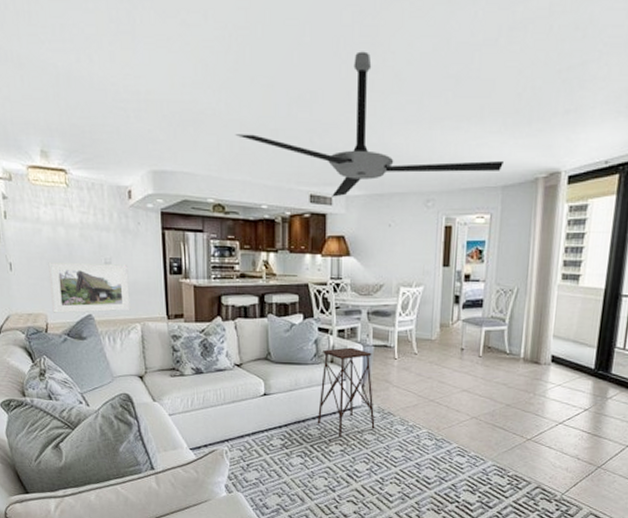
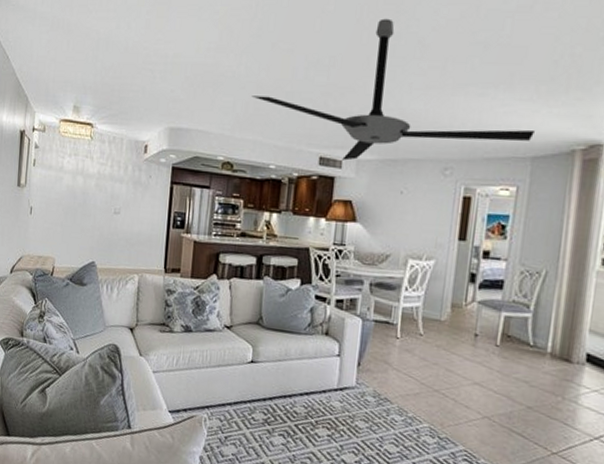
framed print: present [48,263,131,314] -> none [60,209,135,261]
side table: present [317,347,375,438] -> none [304,319,371,421]

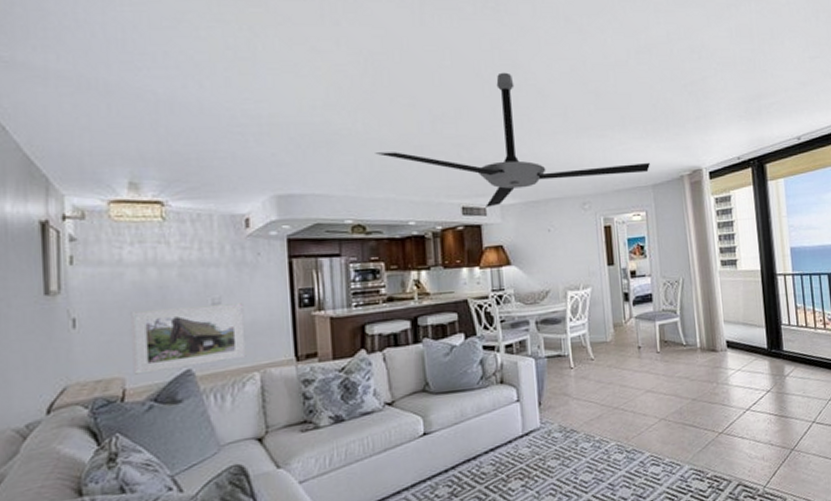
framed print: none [60,209,135,261] -> present [131,303,246,375]

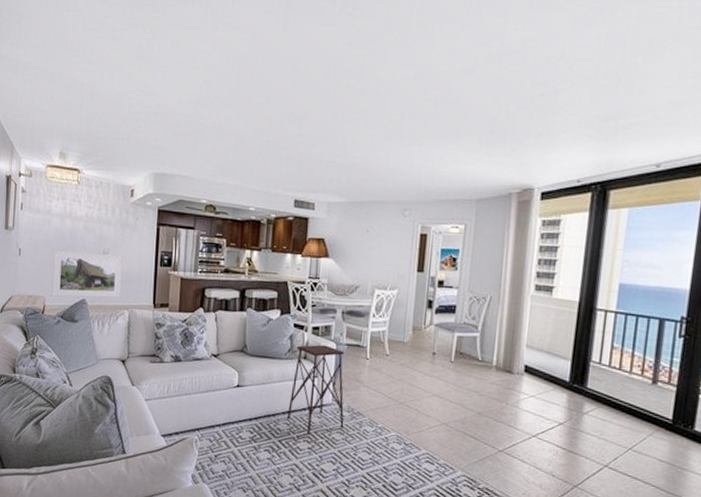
ceiling fan: present [375,72,650,208] -> none [231,77,478,203]
side table: none [490,362,558,471] -> present [286,344,344,435]

